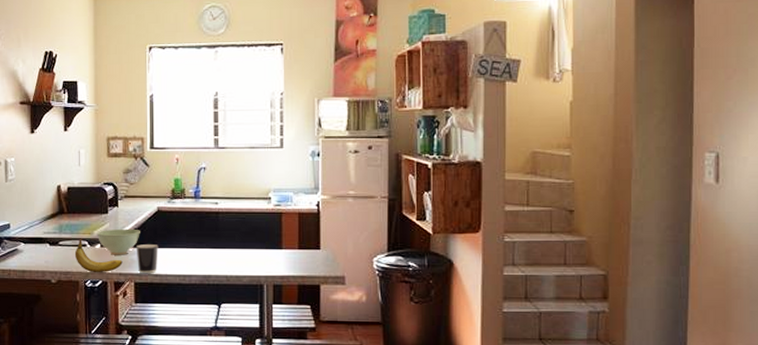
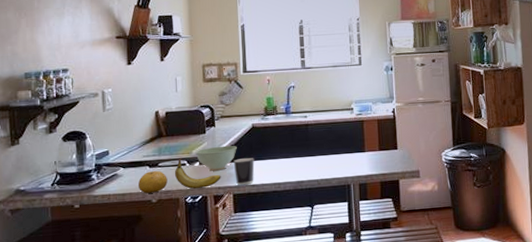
fruit: none [37,249,67,273] -> present [137,170,168,194]

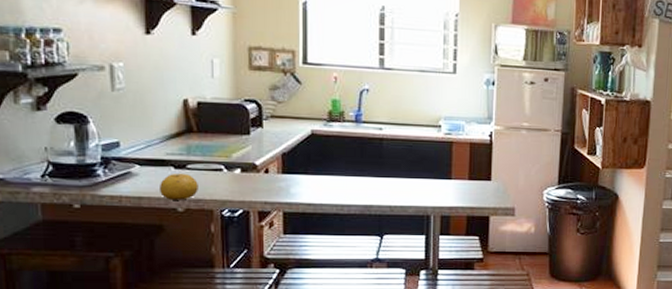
fruit: present [174,158,221,190] -> none [207,161,269,202]
bowl: present [195,145,237,171] -> none [235,152,290,182]
mug: present [233,158,255,186] -> none [285,170,312,203]

